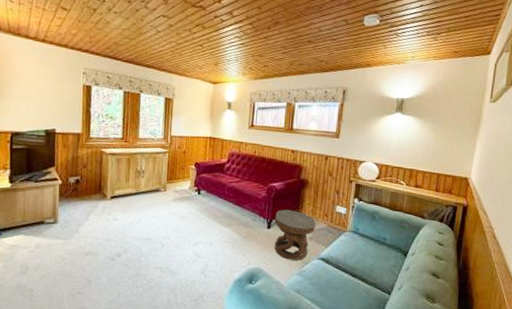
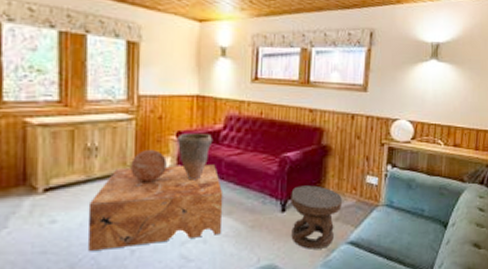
coffee table: none [135,186,226,243] -> present [88,164,224,251]
decorative globe: none [164,175,188,198] -> present [130,150,167,183]
decorative urn: none [195,164,219,199] -> present [178,132,212,180]

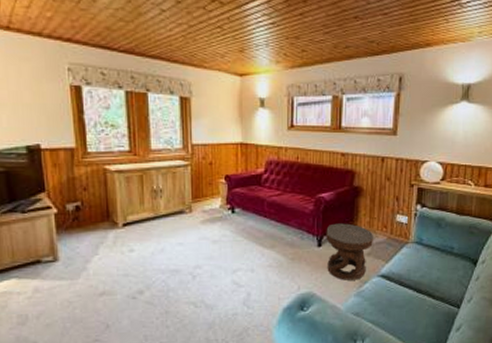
coffee table: present [88,164,224,251] -> none [157,204,267,275]
decorative globe: present [130,150,167,183] -> none [189,192,218,220]
decorative urn: present [178,132,212,180] -> none [226,176,255,218]

